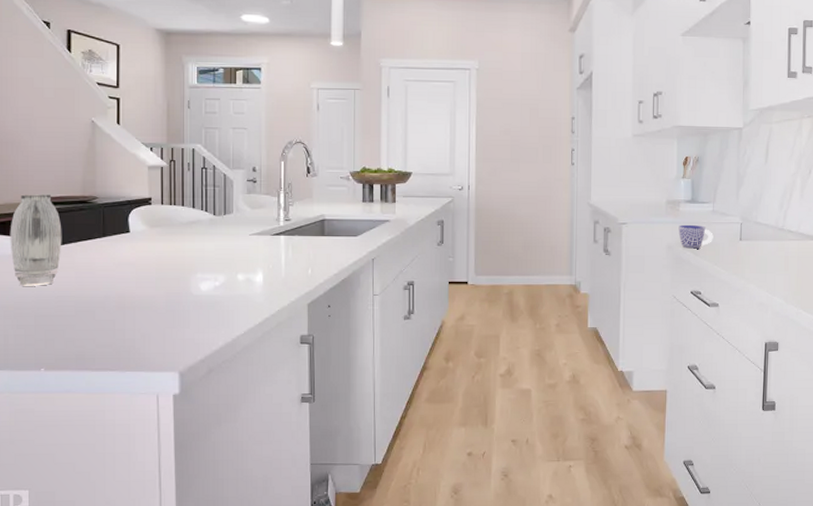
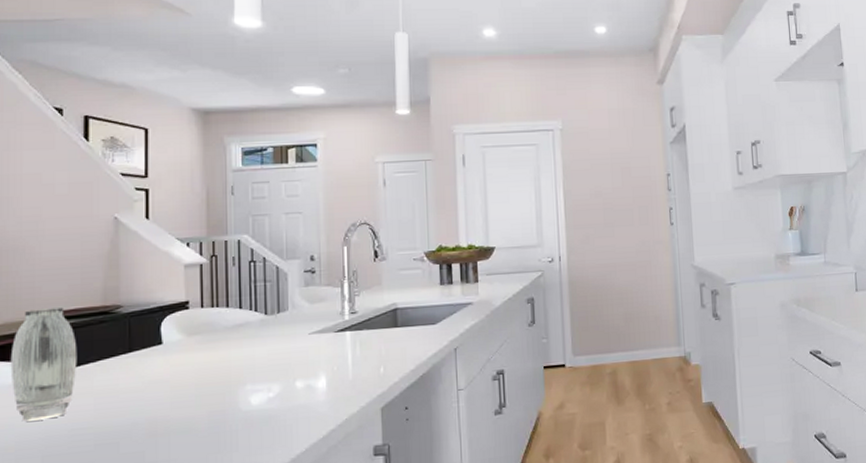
cup: present [678,225,713,249] -> none [790,279,828,306]

